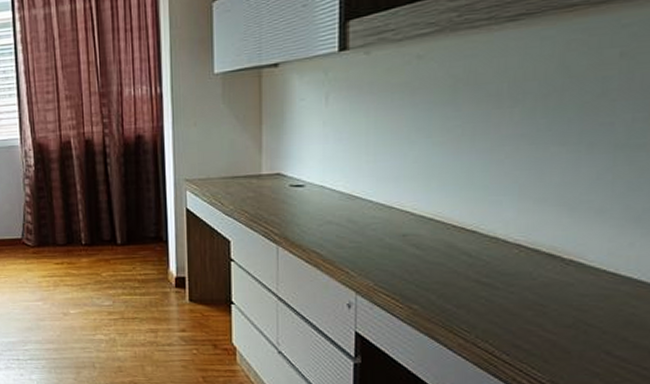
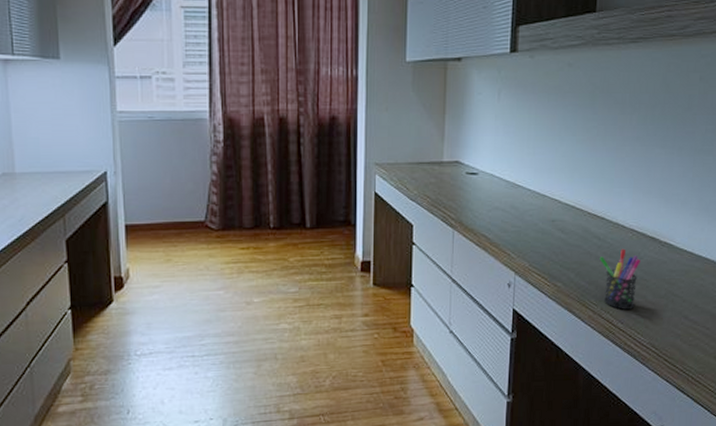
pen holder: none [471,267,533,339] -> present [599,248,641,310]

